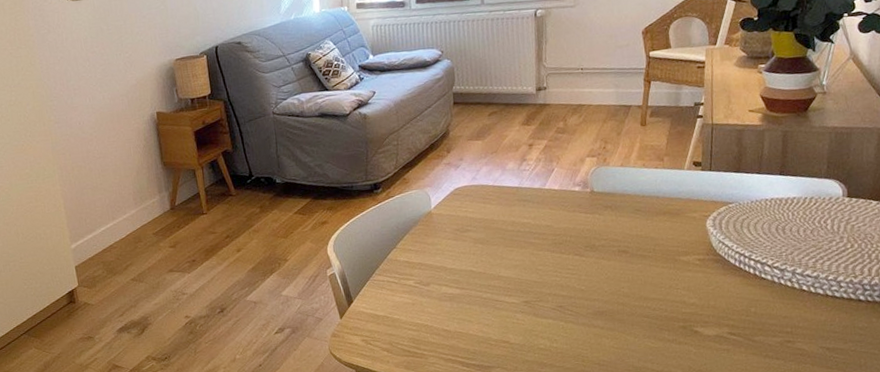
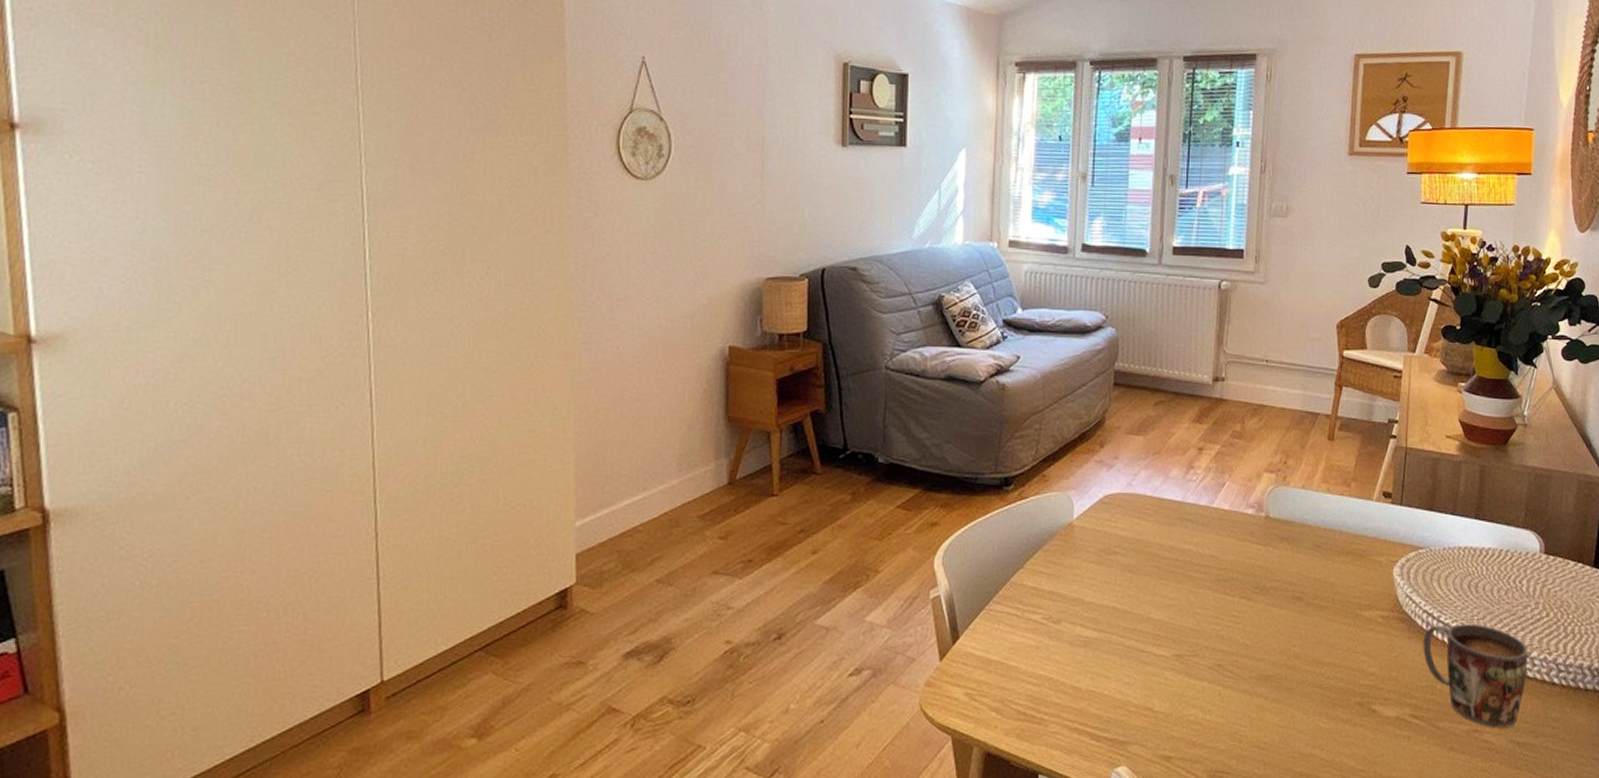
mug: none [736,258,835,338] -> present [1423,623,1529,728]

